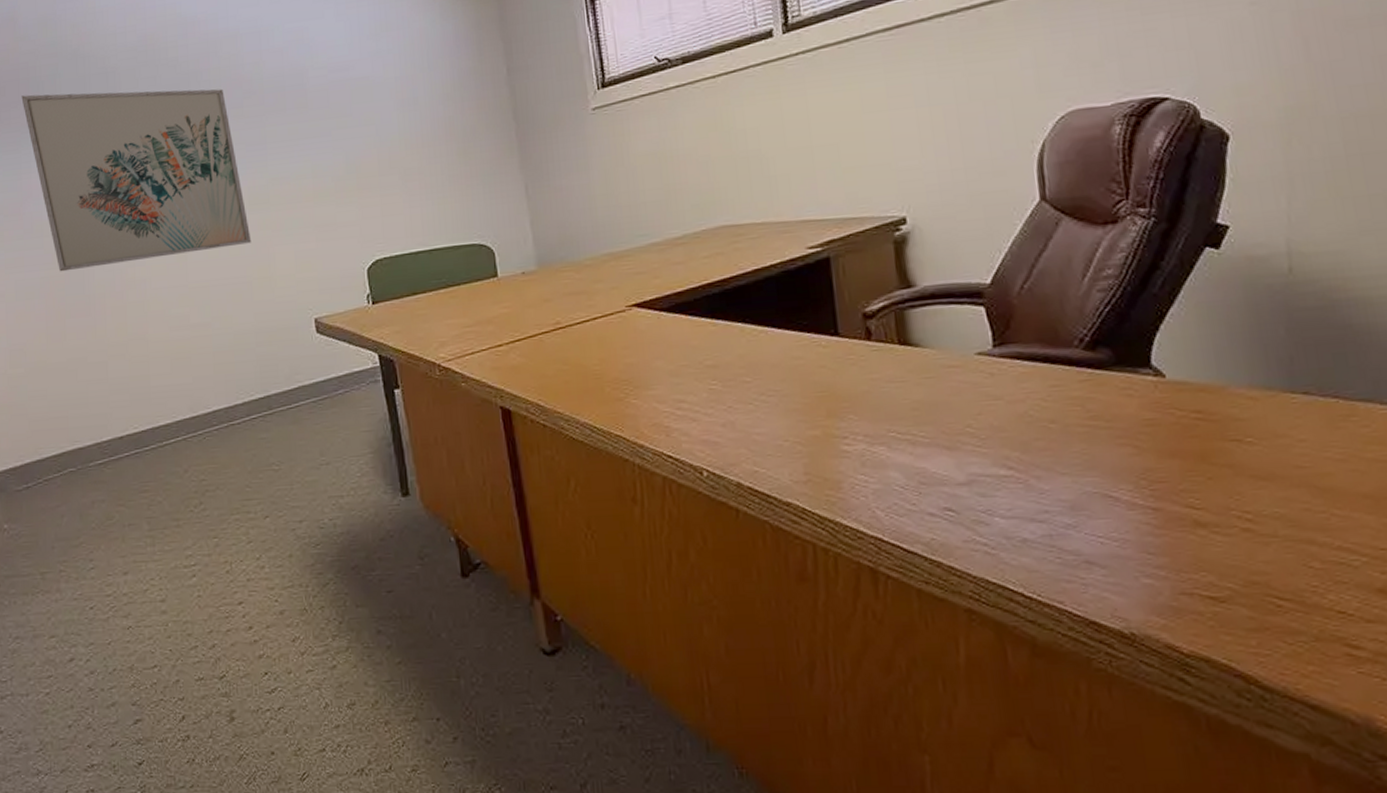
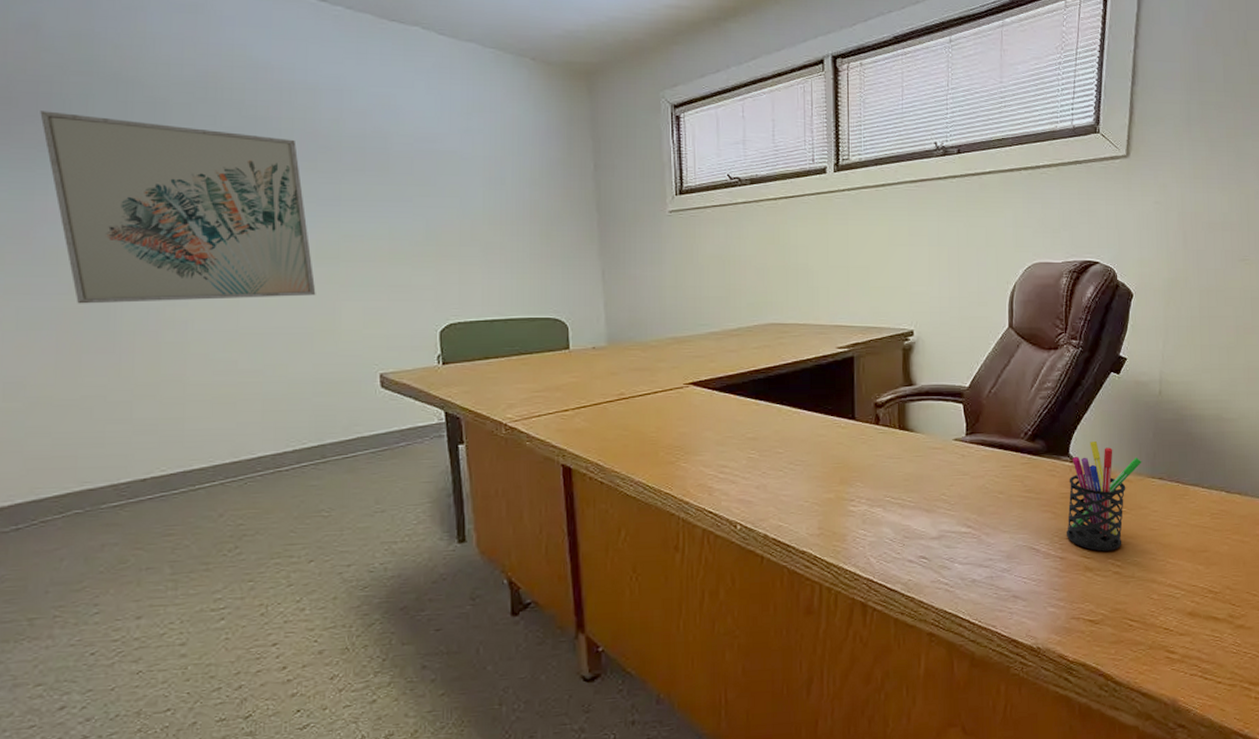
pen holder: none [1154,345,1272,500] -> present [1066,442,1142,551]

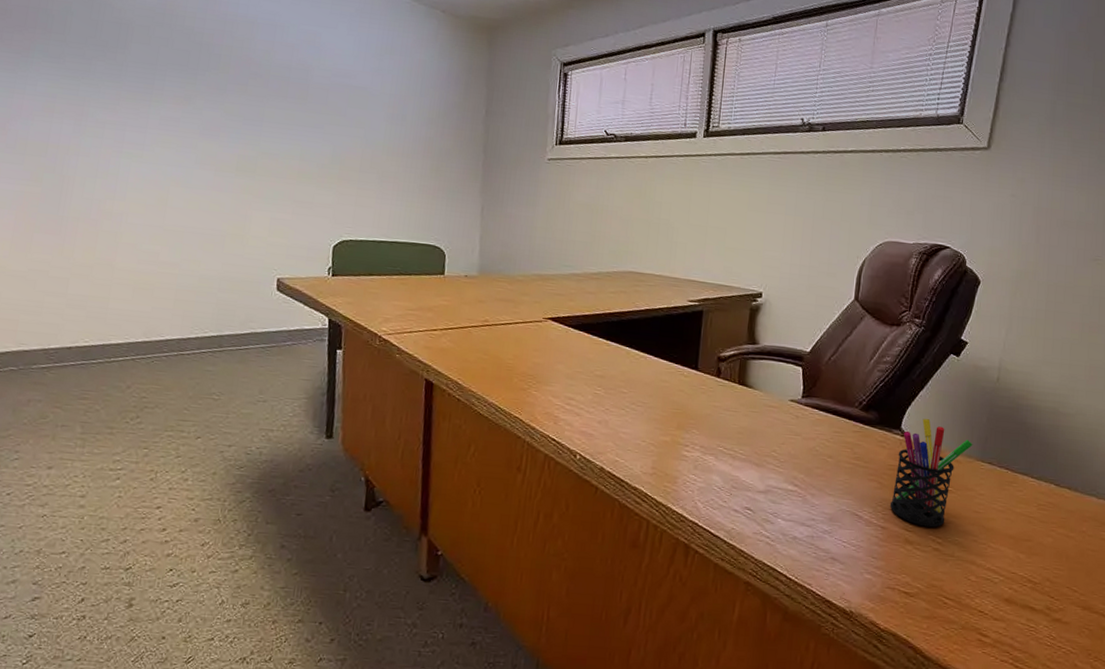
wall art: present [40,111,316,304] -> none [27,22,233,203]

